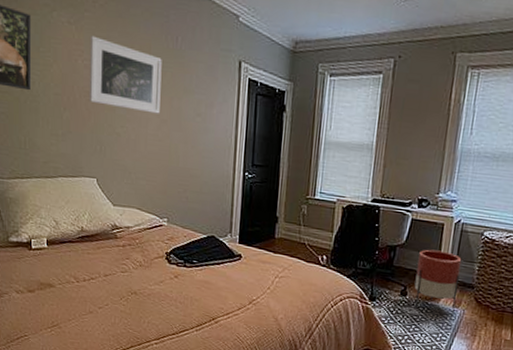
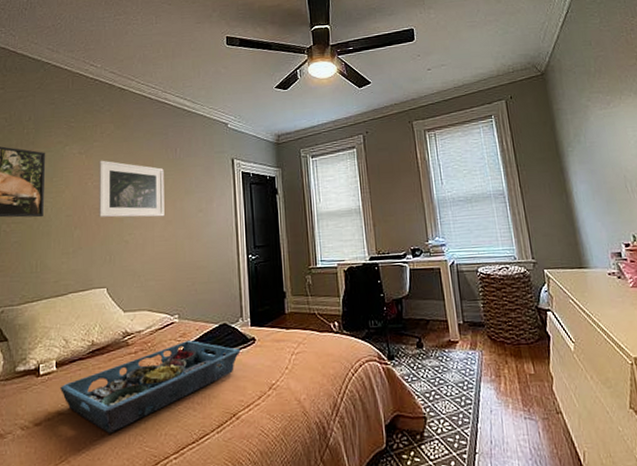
serving tray: none [52,245,226,312] -> present [60,340,241,434]
planter: present [414,249,462,315] -> none [424,294,473,359]

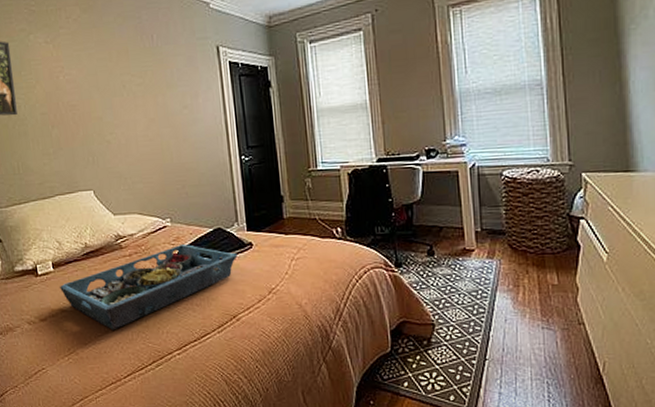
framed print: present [98,160,165,218] -> none [68,50,146,116]

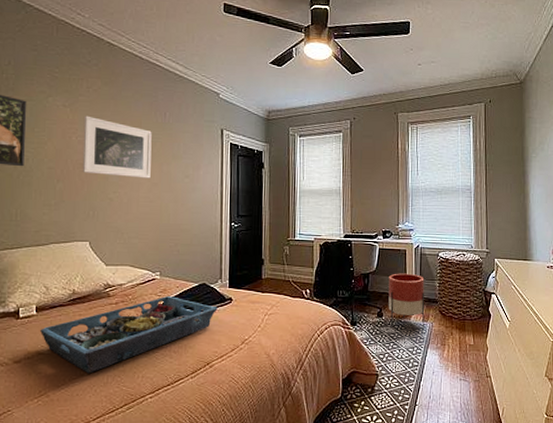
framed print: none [68,50,146,116] -> present [82,115,152,179]
planter: none [438,200,490,268] -> present [388,273,425,329]

